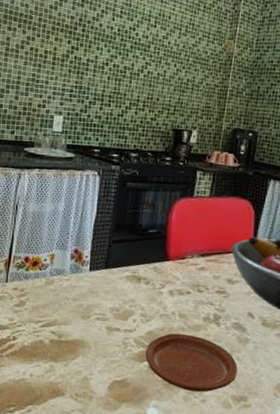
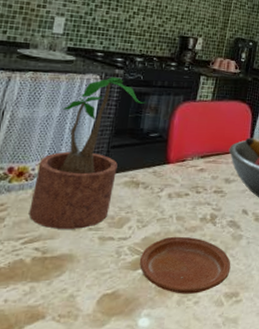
potted plant: none [44,173,144,318] -> present [28,77,147,229]

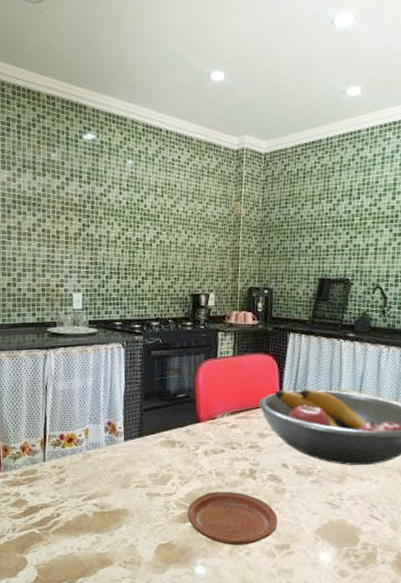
potted plant: present [28,77,147,229] -> none [83,343,170,487]

